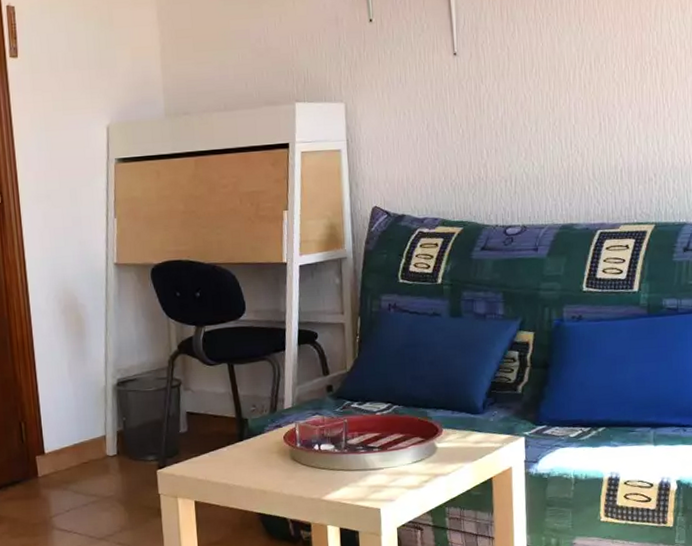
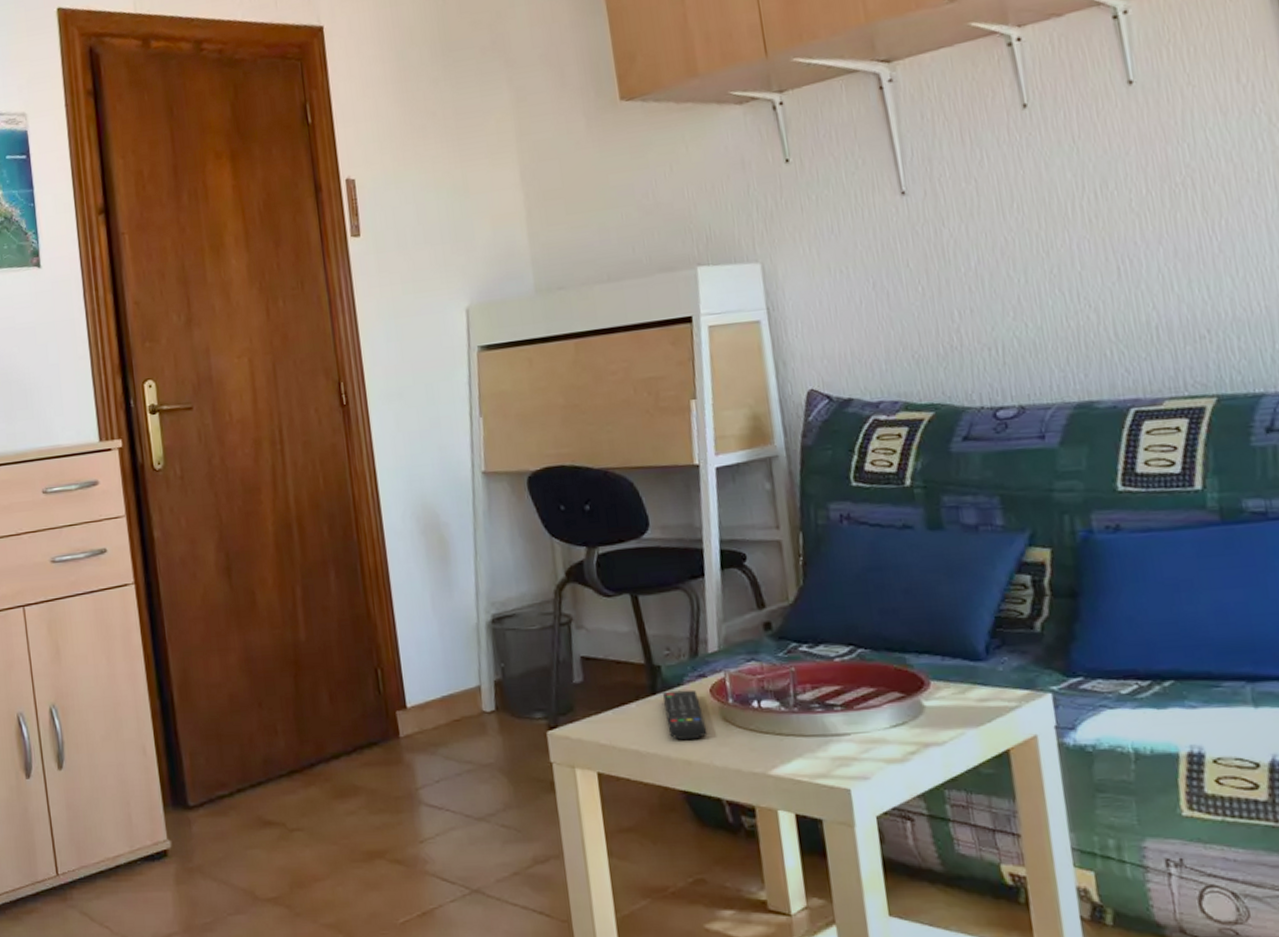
remote control: none [248,437,280,476] -> present [663,689,708,741]

